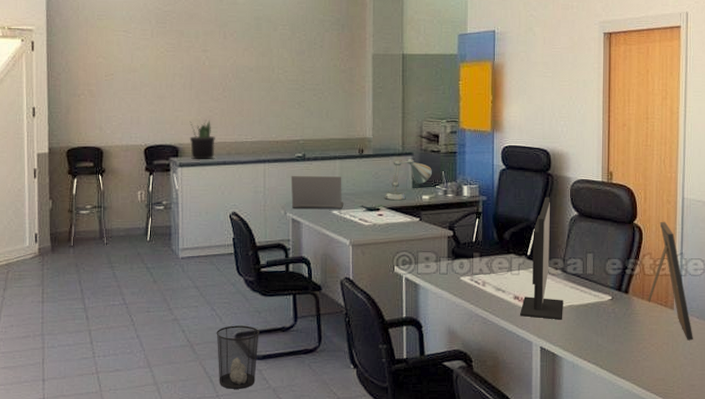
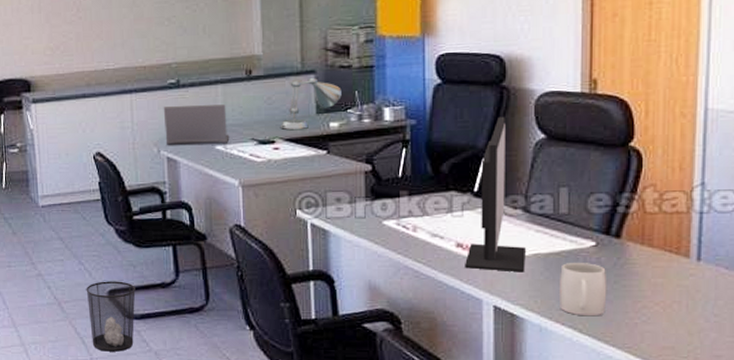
planter: present [189,120,215,159] -> none [41,47,73,93]
mug: none [586,313,620,355] -> present [558,263,607,317]
picture frame: present [648,221,693,341] -> none [650,141,720,298]

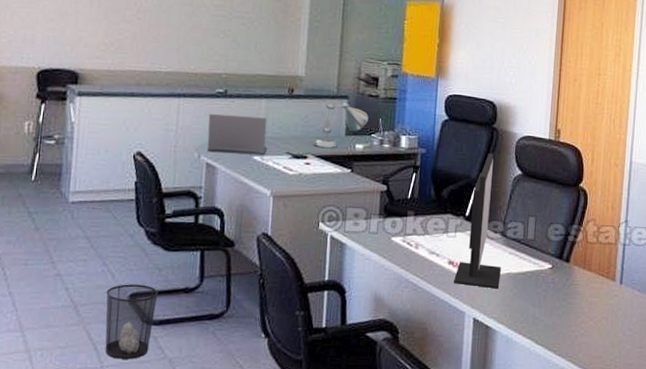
mug: present [558,263,607,317] -> none [523,282,558,329]

